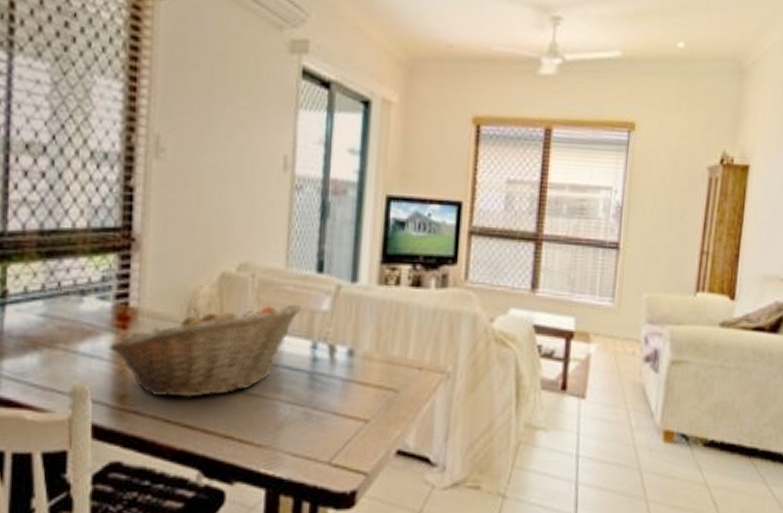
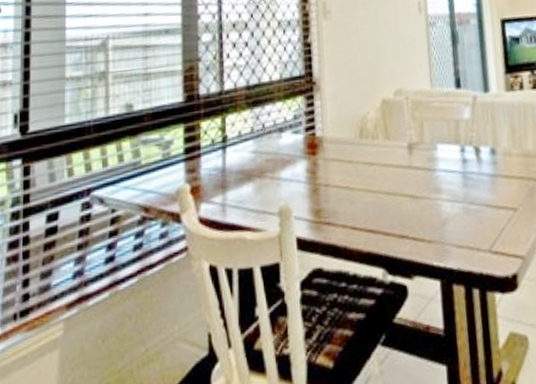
fruit basket: present [109,304,302,397] -> none [304,116,448,208]

